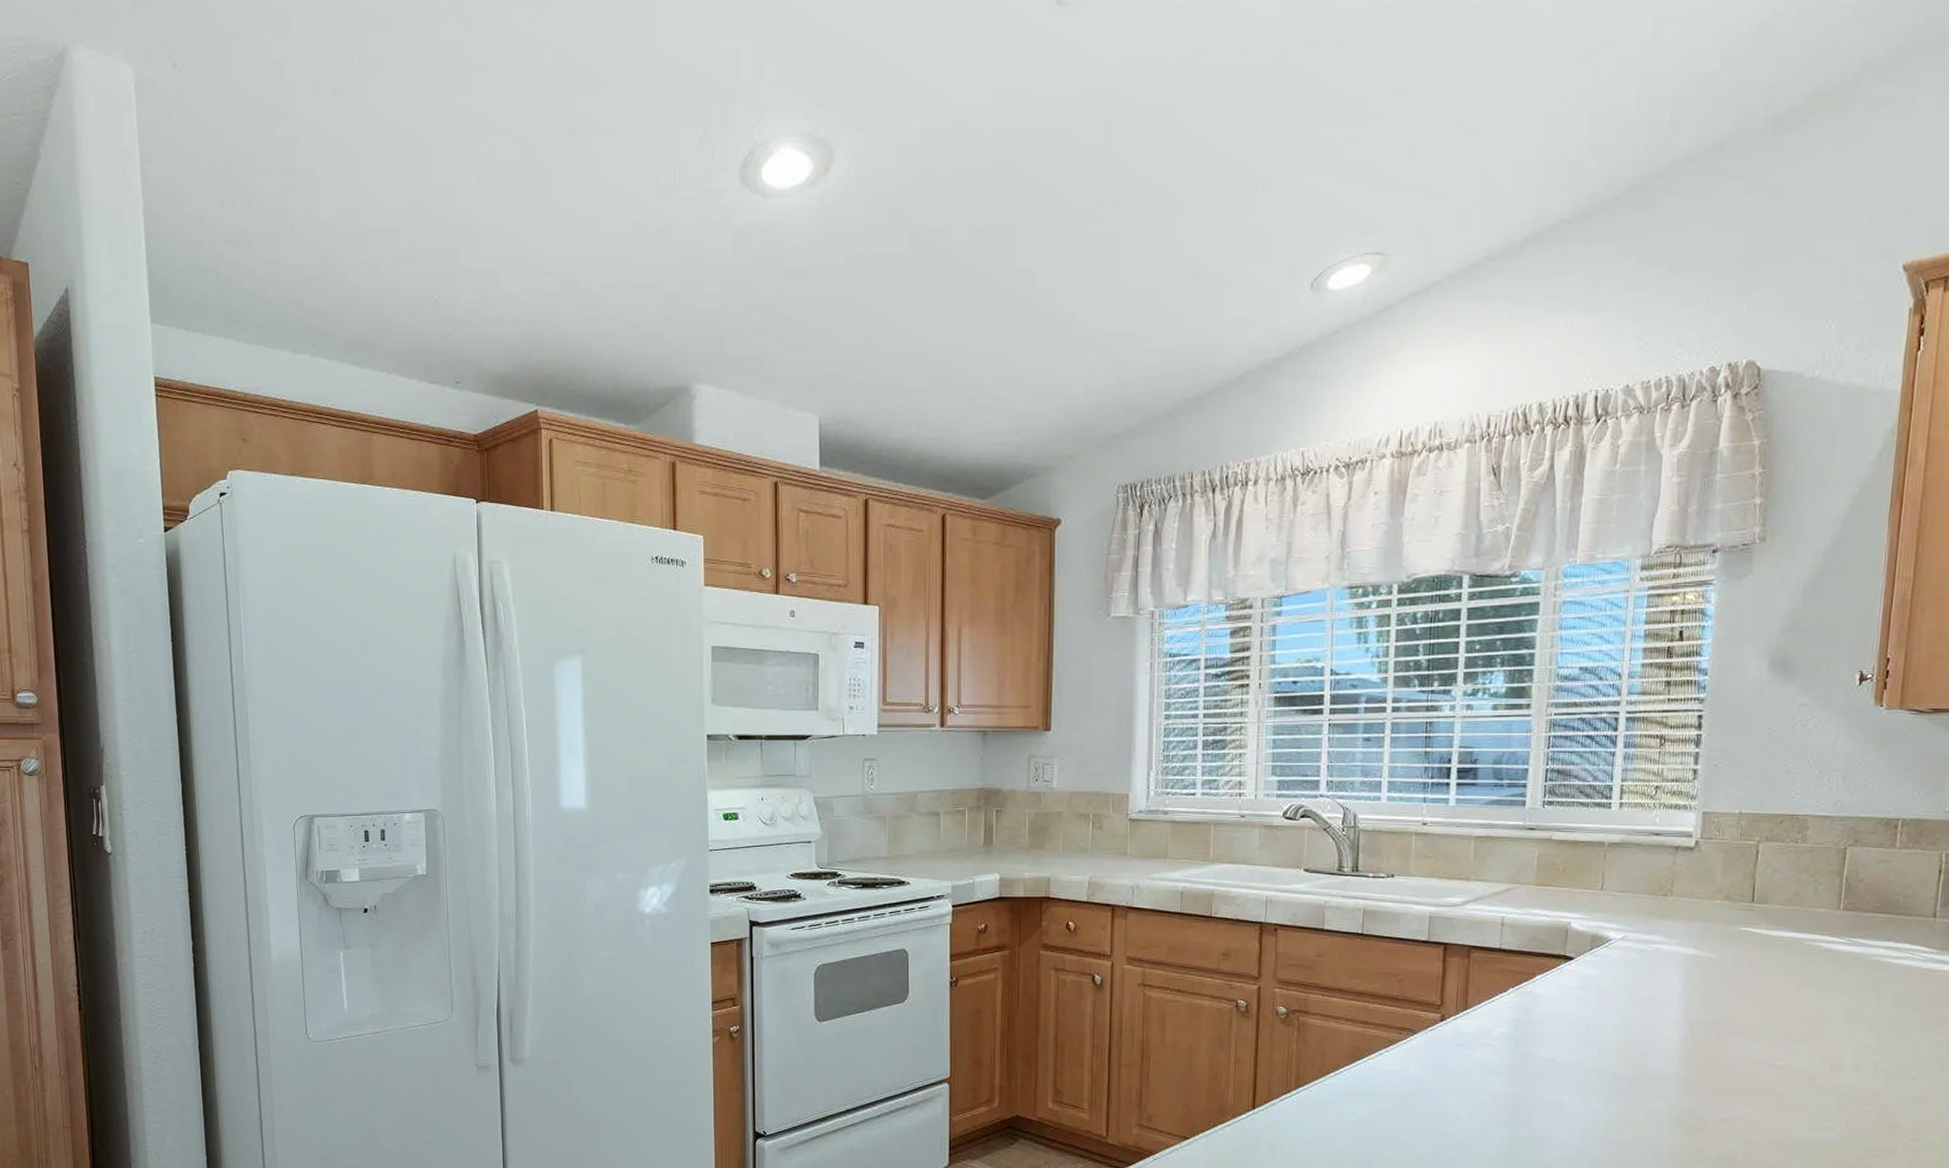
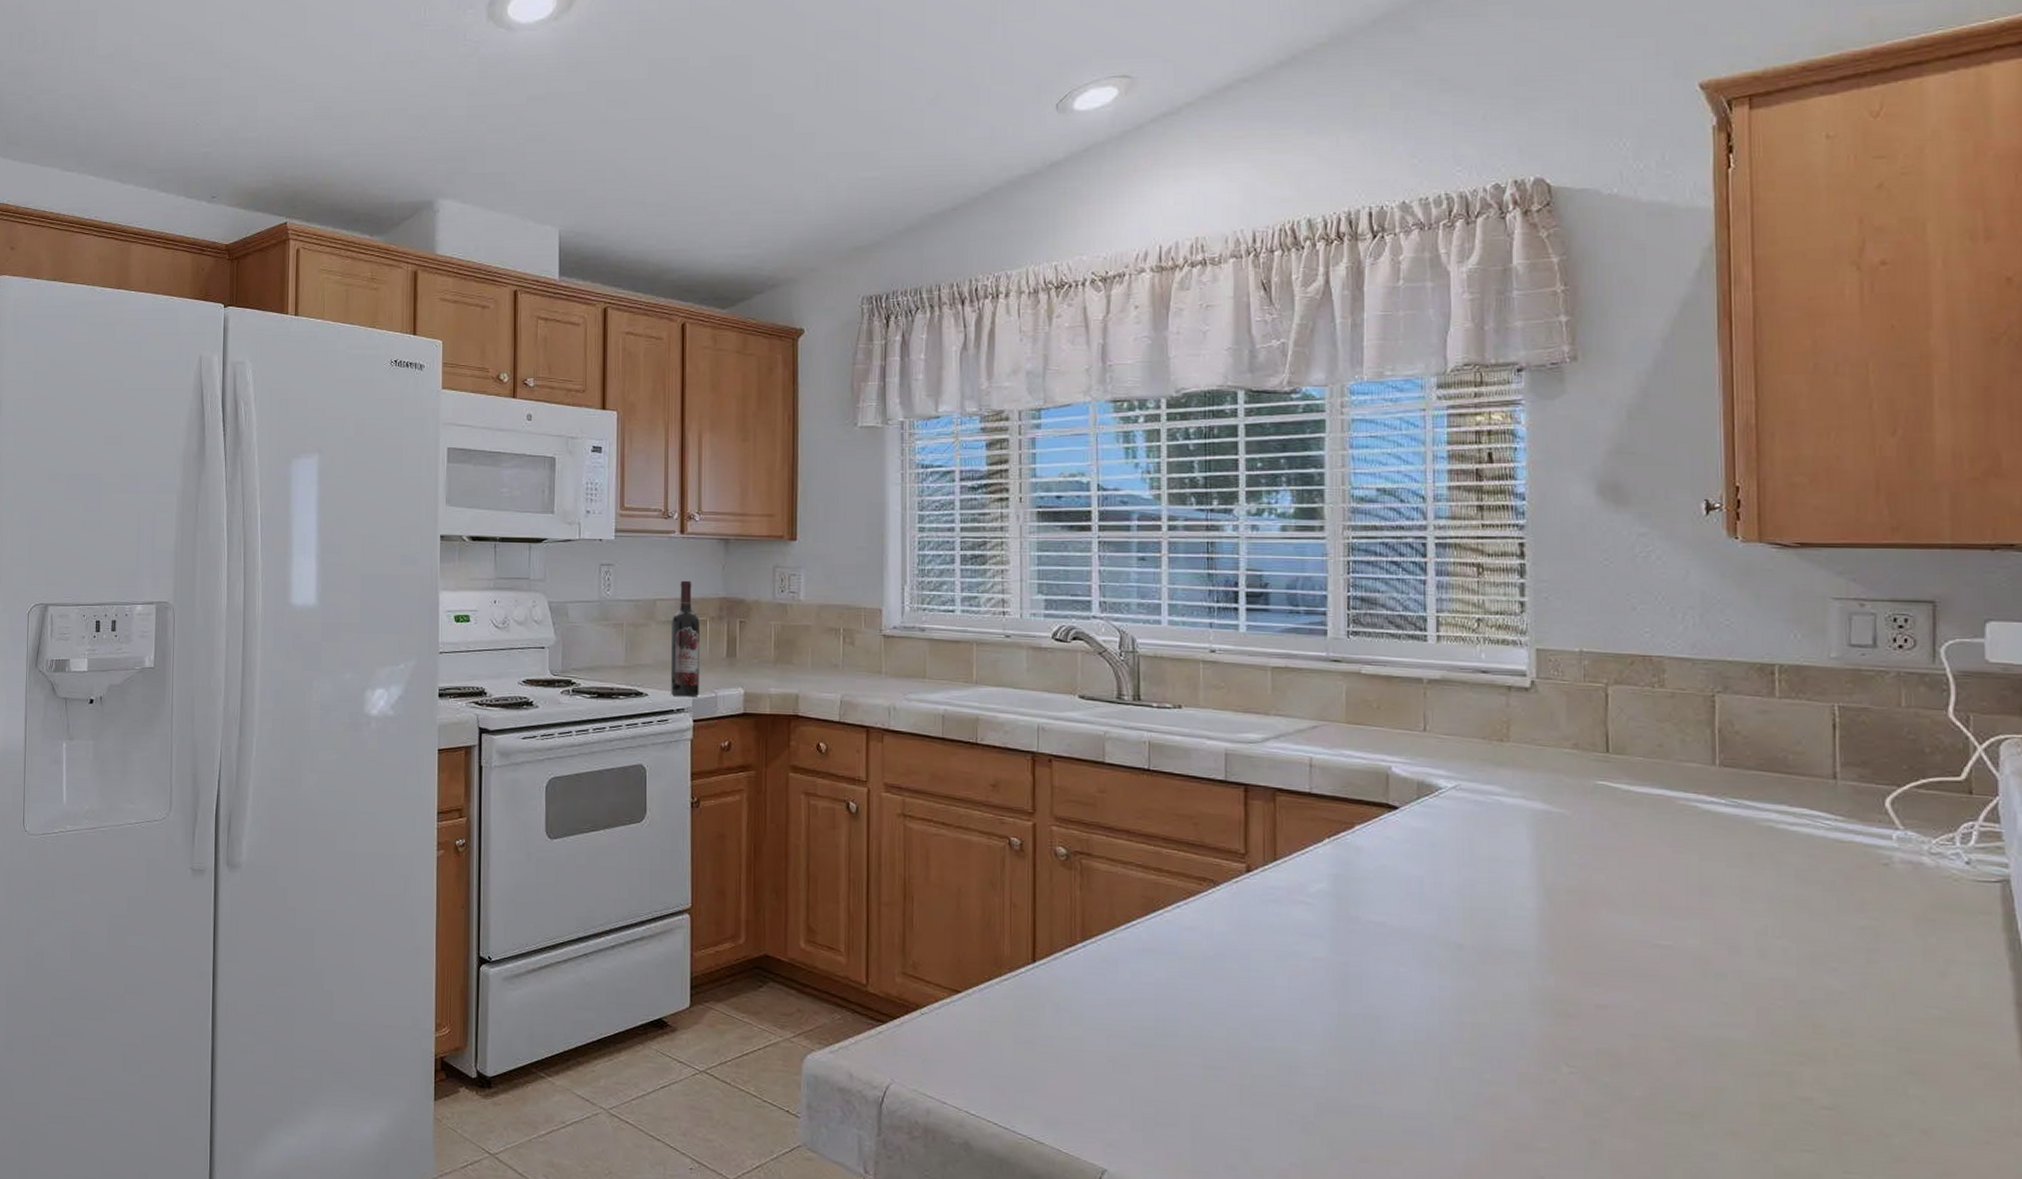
wine bottle: none [930,772,960,884] -> present [670,580,701,698]

